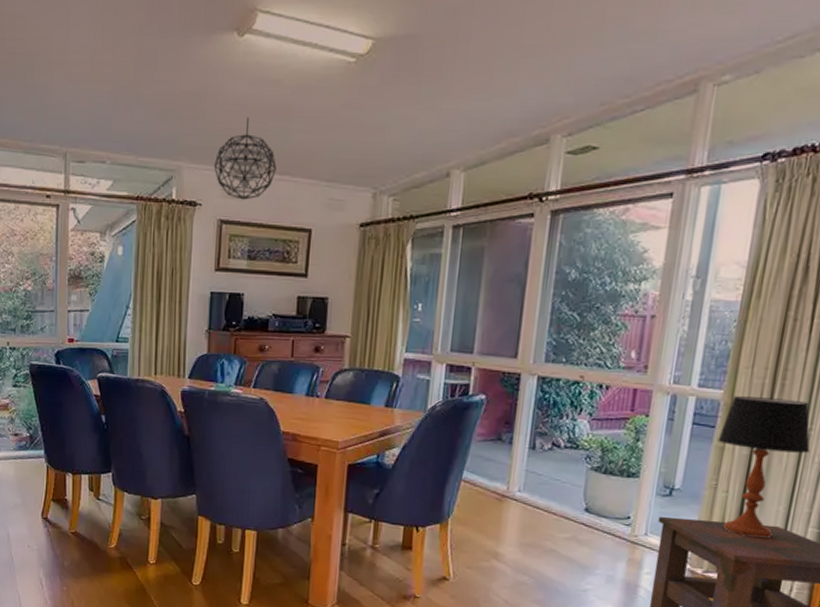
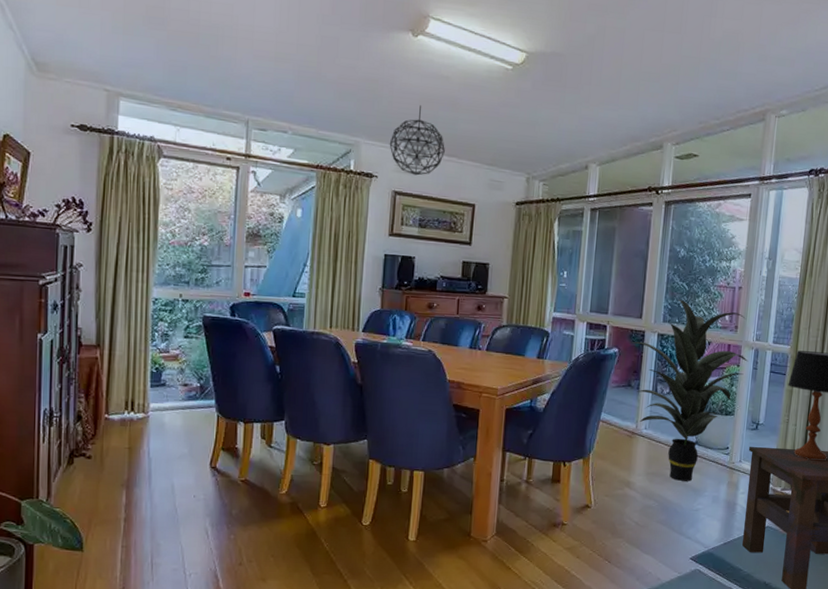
indoor plant: none [501,332,662,556] -> present [630,299,748,481]

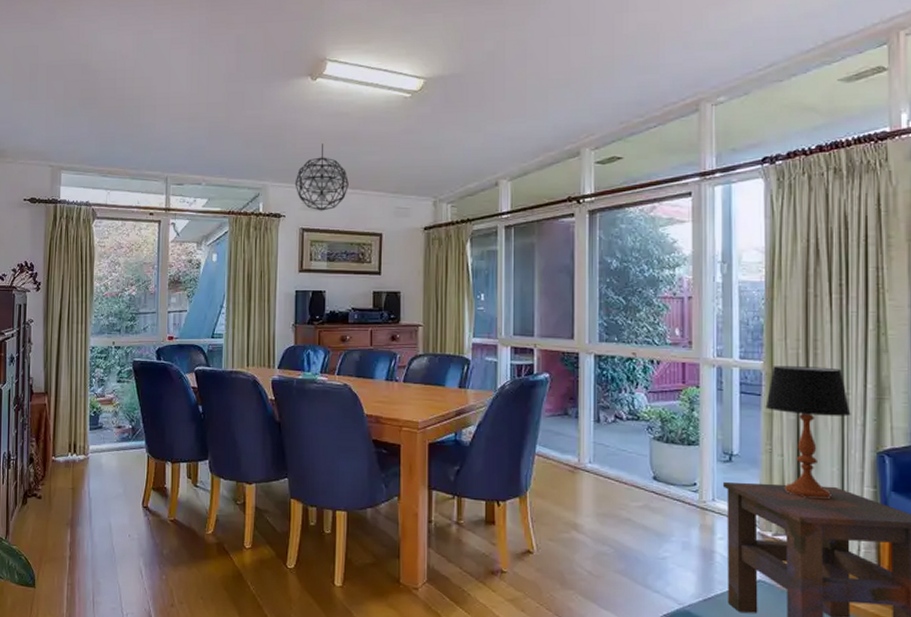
indoor plant: present [630,299,748,481] -> none [562,315,710,524]

